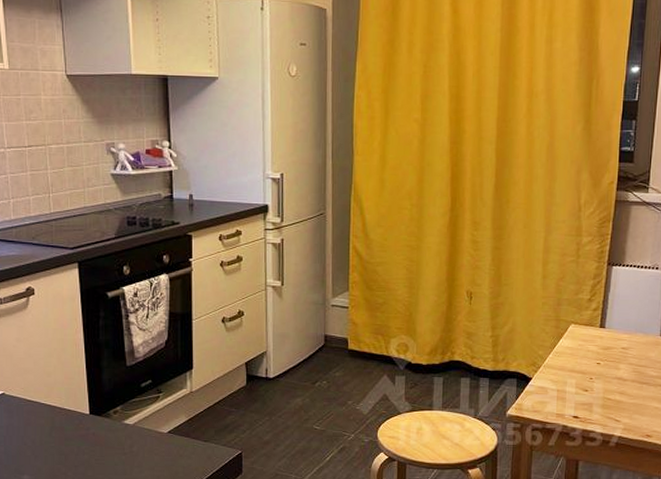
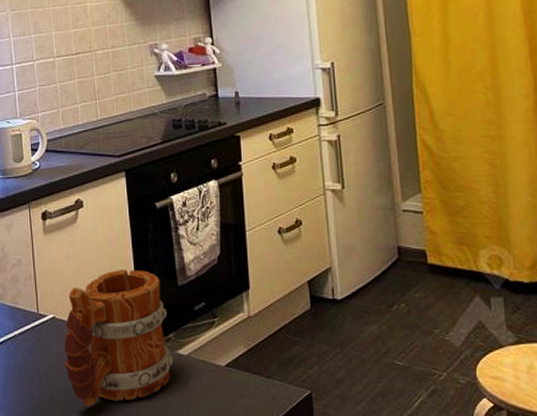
mug: none [14,351,120,470] -> present [64,269,173,407]

